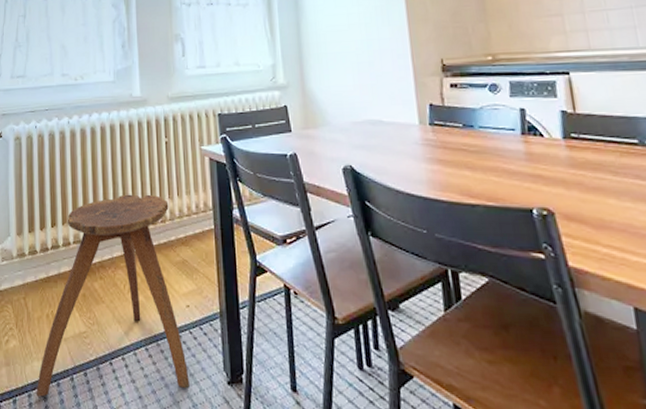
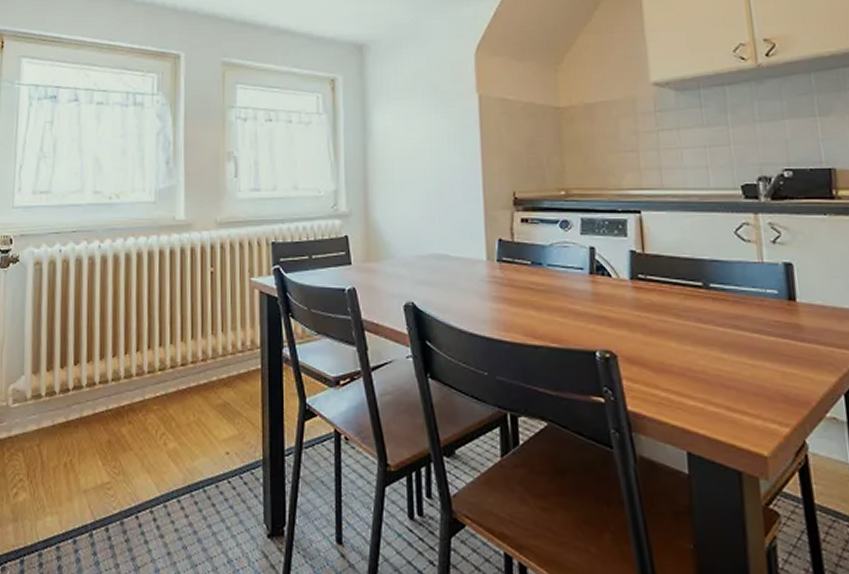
stool: present [36,194,190,397] -> none [47,329,225,556]

